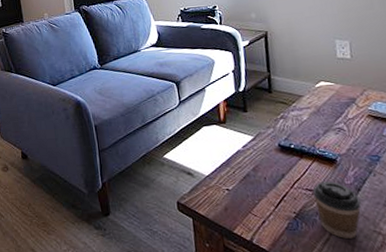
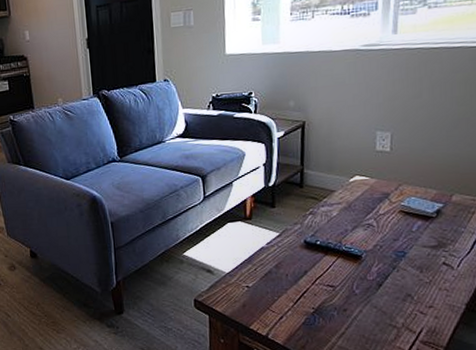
coffee cup: present [312,181,362,238] -> none [334,277,381,332]

